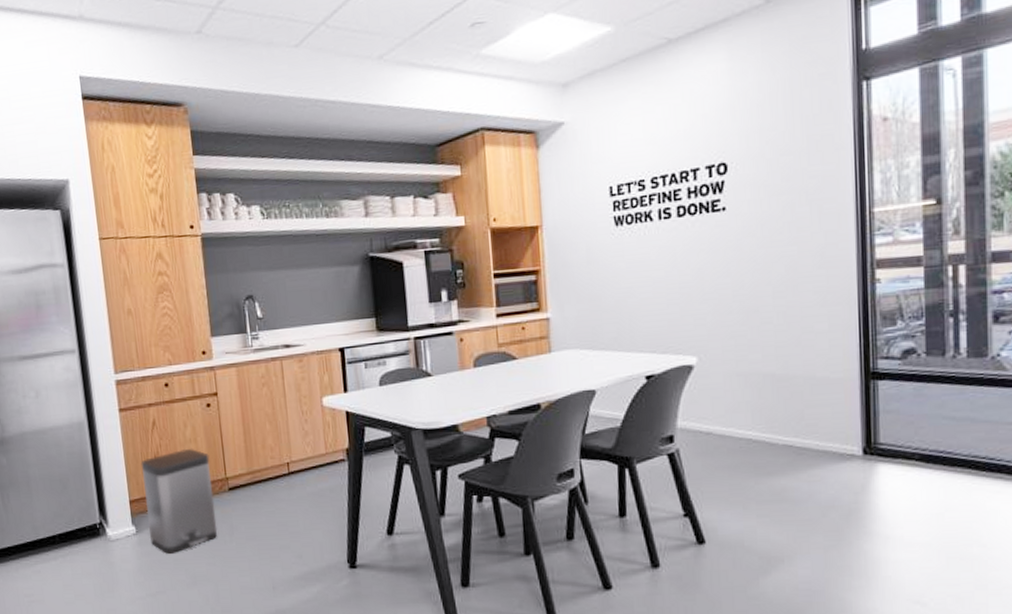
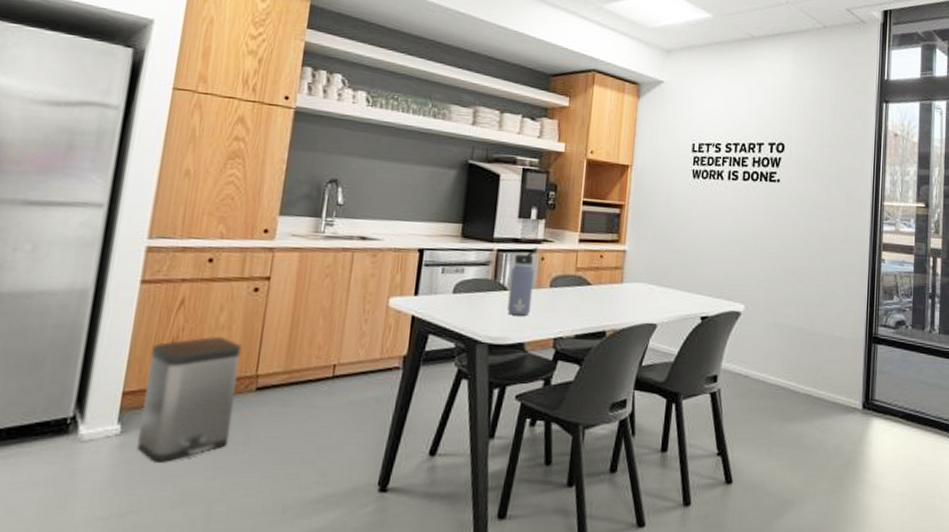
water bottle: none [431,329,459,400] -> present [507,247,538,316]

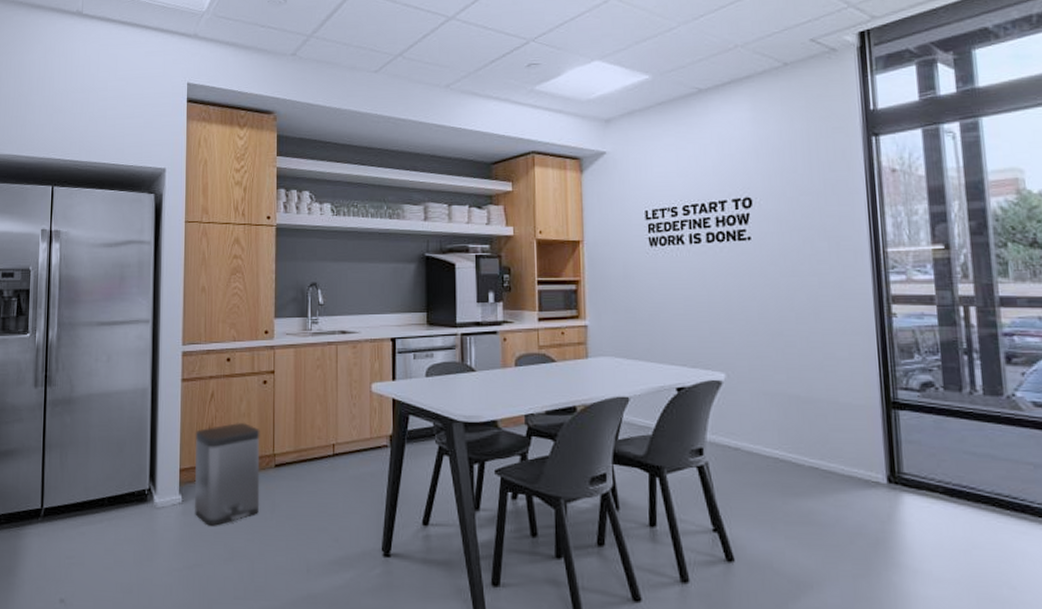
water bottle: present [507,247,538,316] -> none [476,329,500,395]

